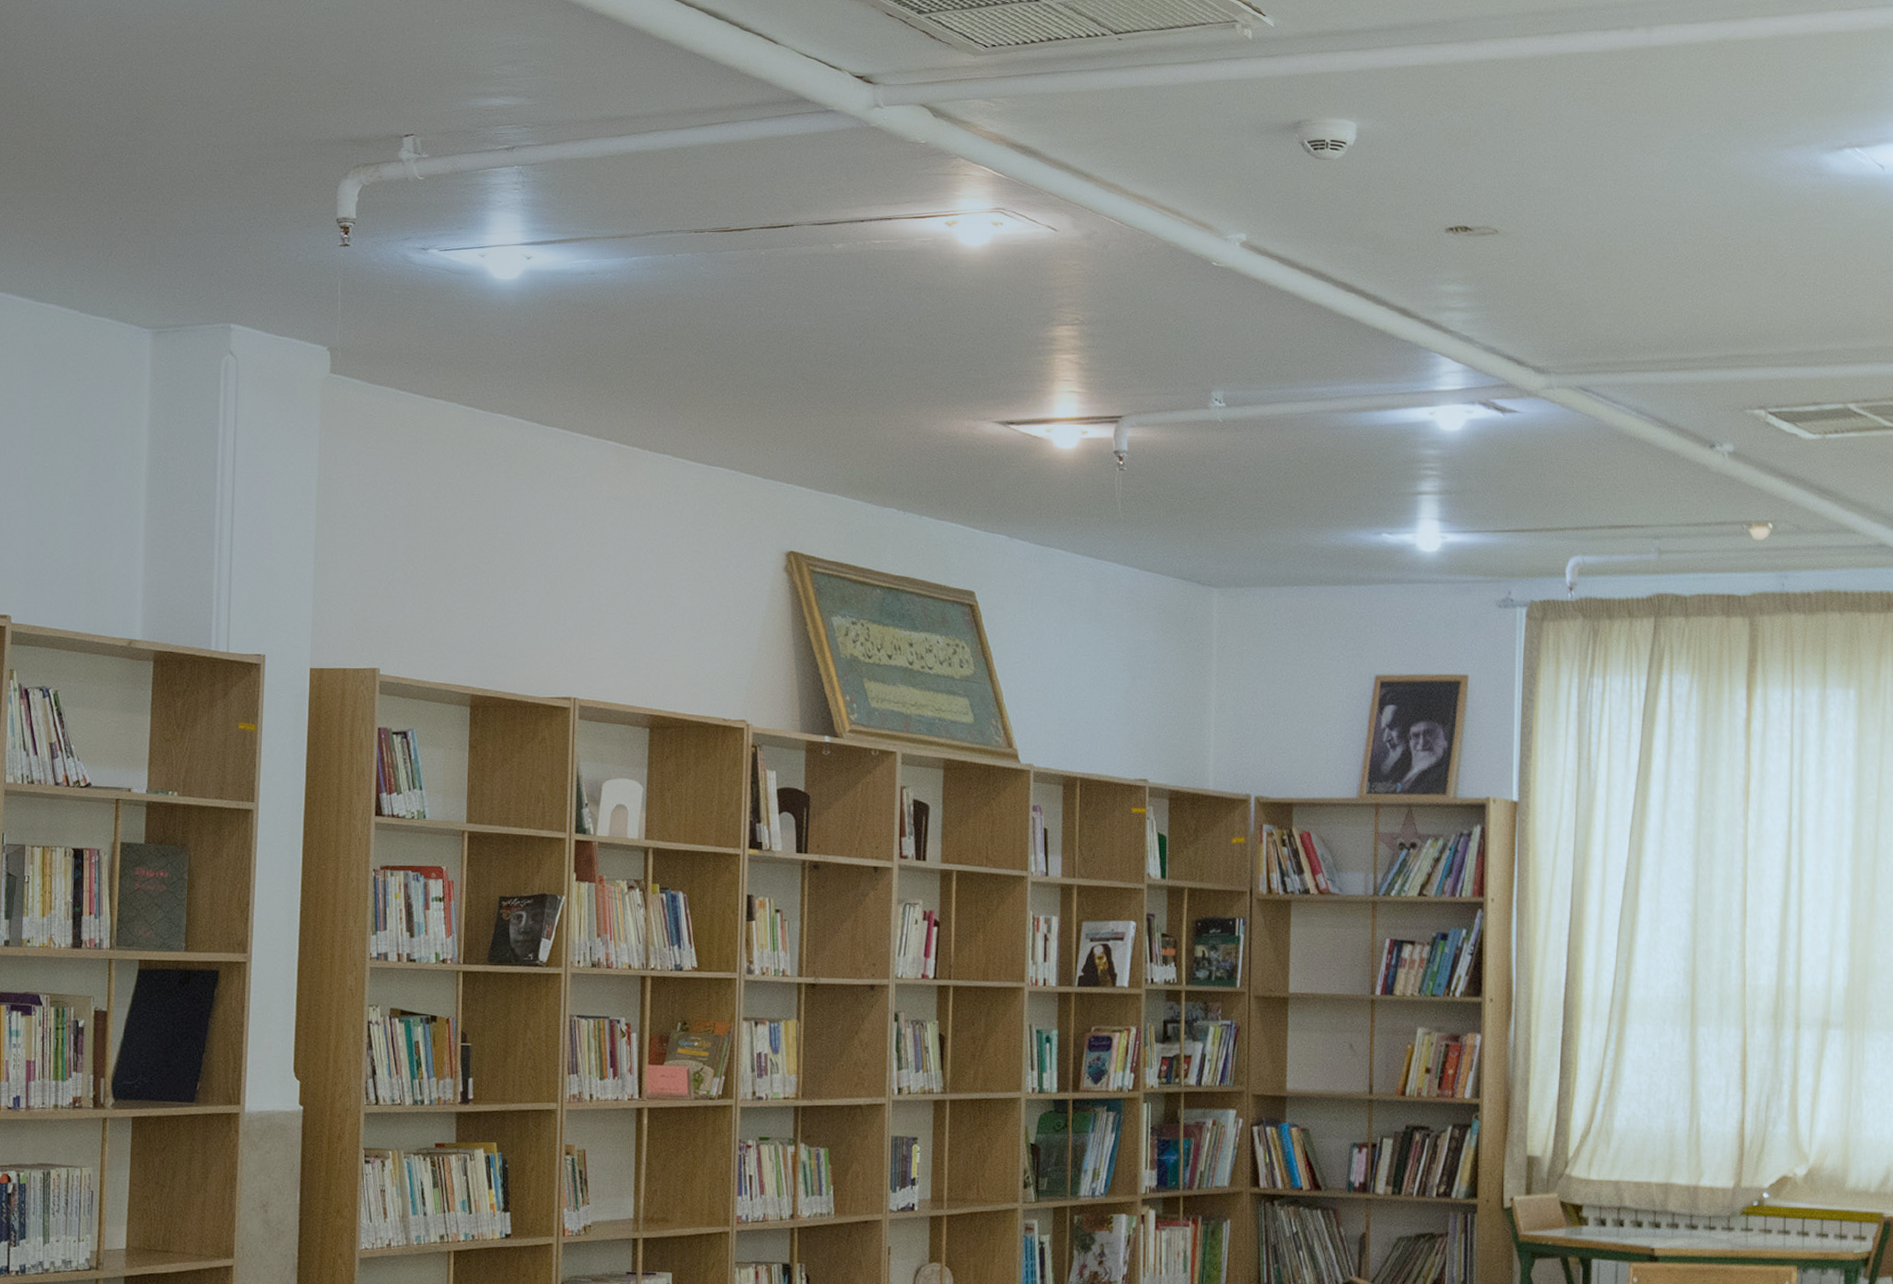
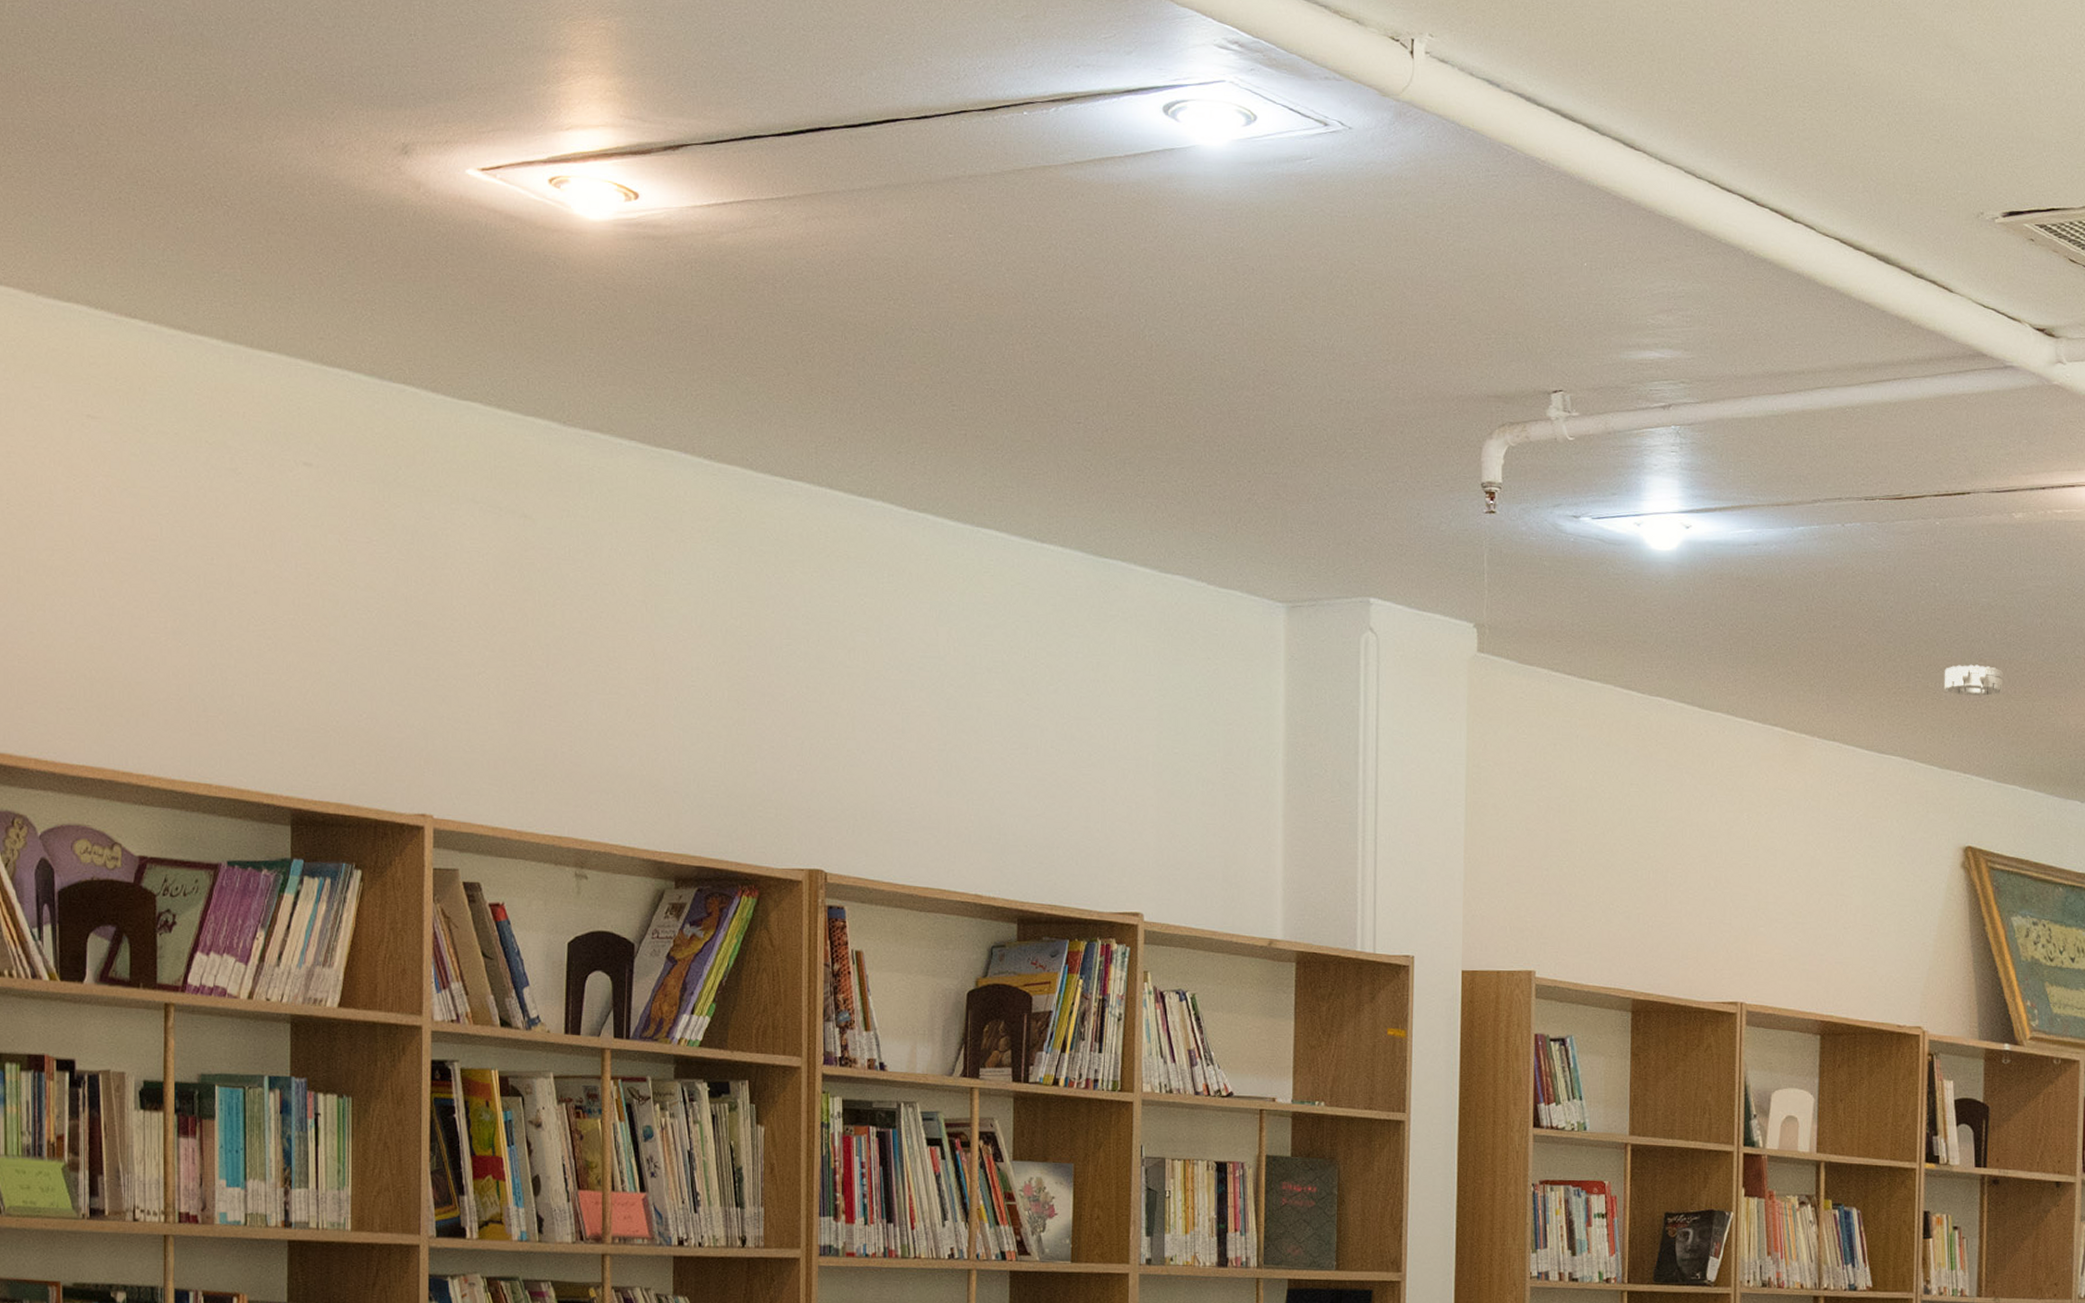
smoke detector: none [768,382,824,412] -> present [1943,664,2003,697]

